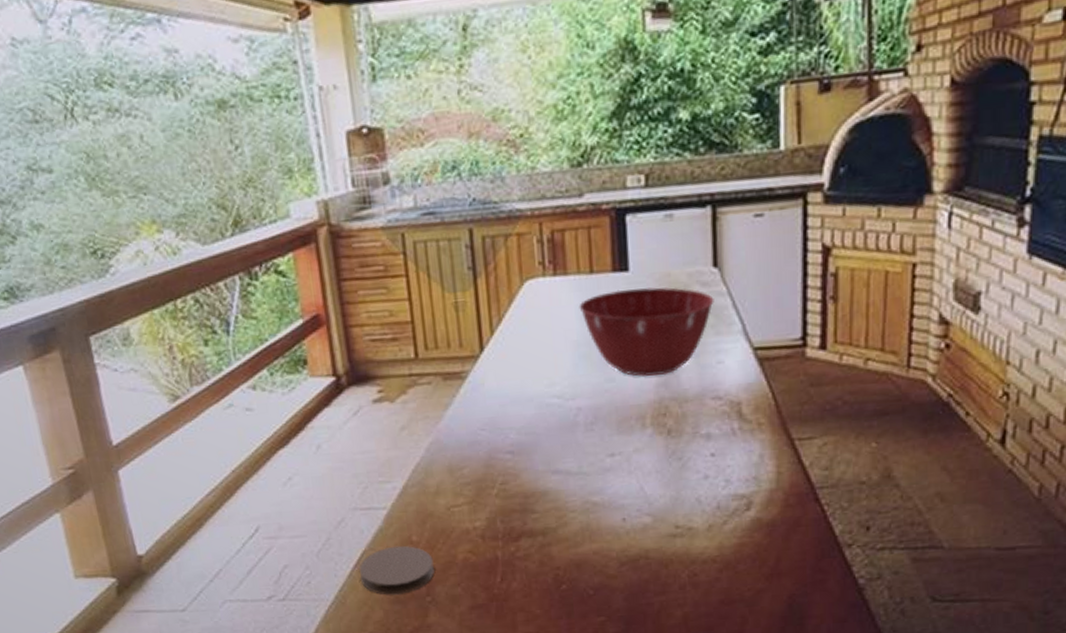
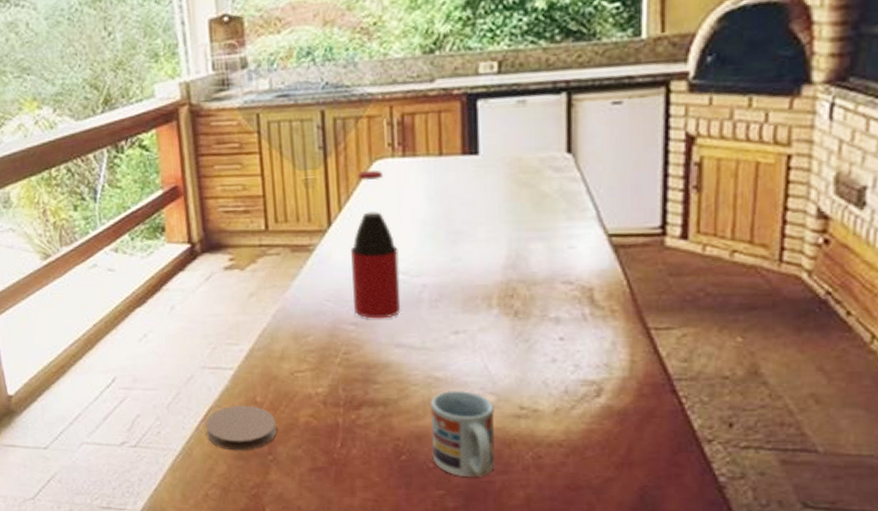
bottle: none [504,290,557,446] -> present [351,170,401,319]
mixing bowl: present [579,287,714,377] -> none [427,171,567,257]
cup: none [588,514,653,602] -> present [429,391,495,478]

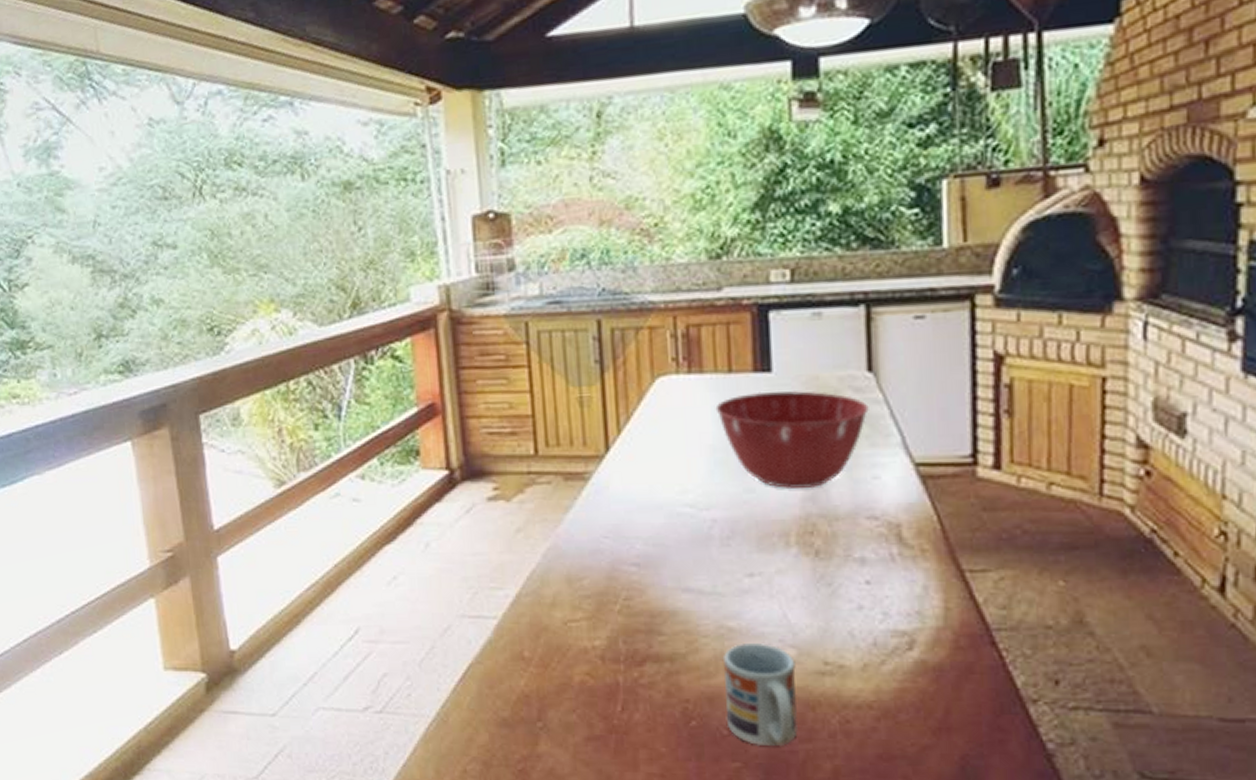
coaster: present [205,405,277,451] -> none [464,661,547,717]
bottle: present [351,170,401,319] -> none [631,387,689,559]
mixing bowl: none [427,171,567,257] -> present [715,391,869,488]

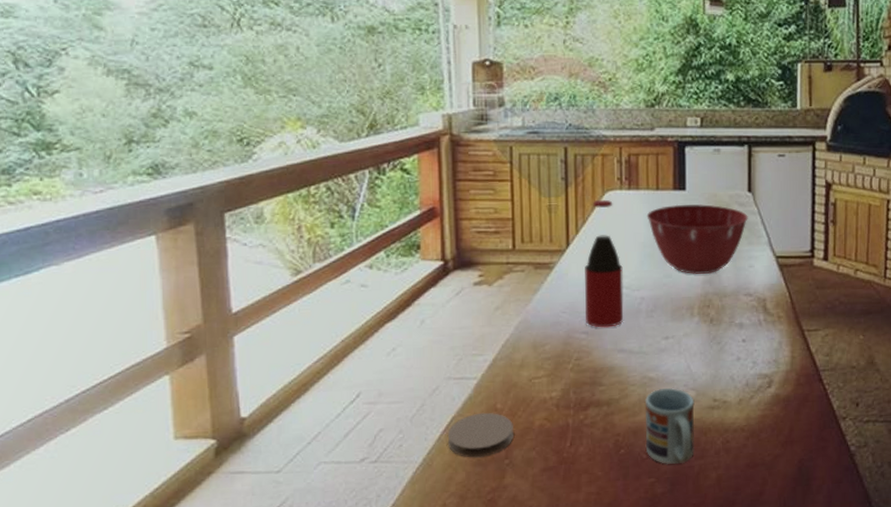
coaster: none [464,661,547,717] -> present [447,412,513,458]
bottle: none [631,387,689,559] -> present [585,199,624,328]

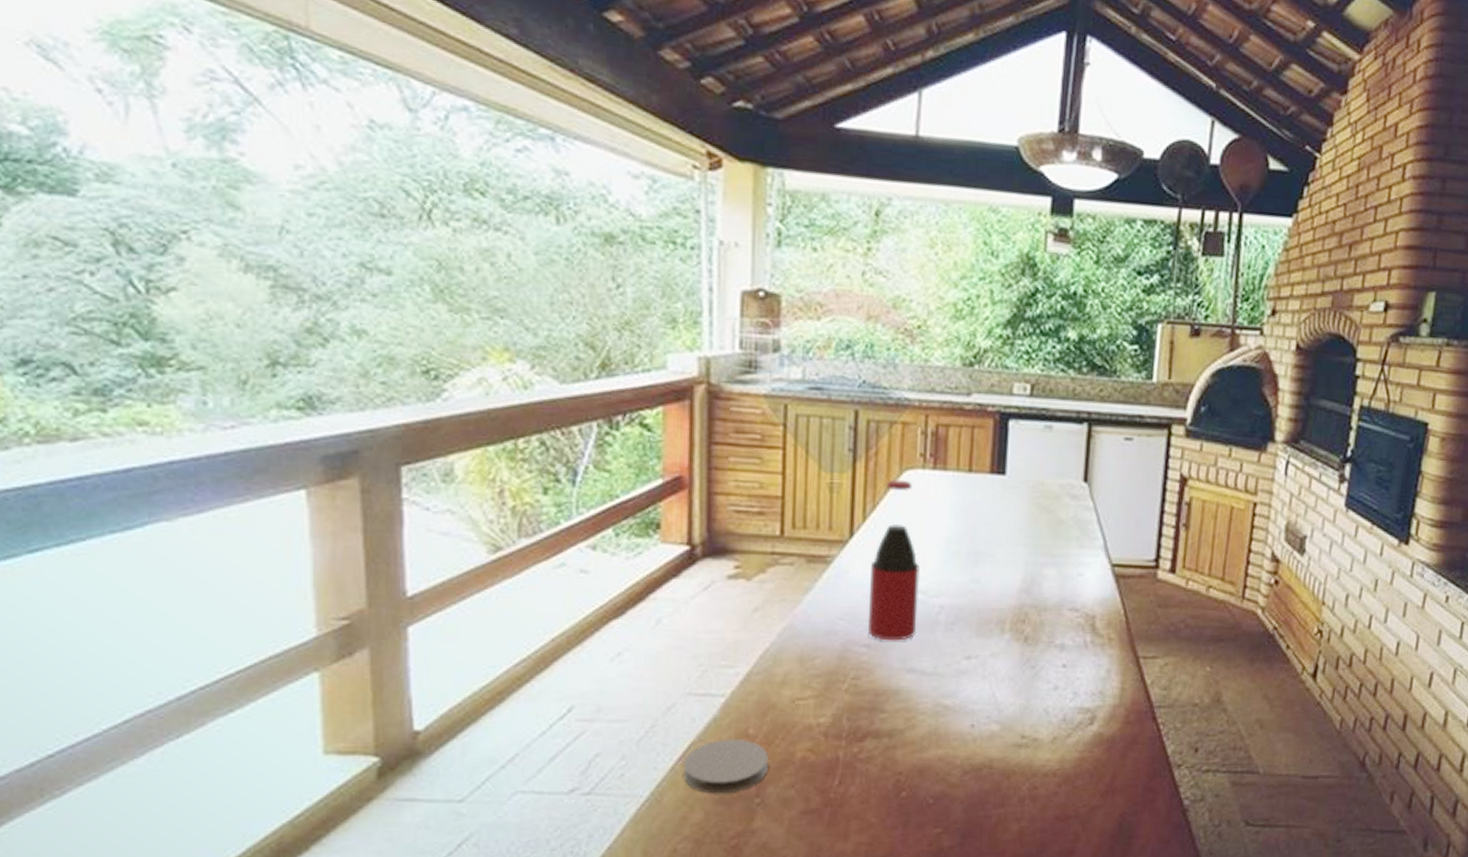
cup: present [644,388,695,465] -> none [933,720,998,813]
mixing bowl: present [646,204,748,274] -> none [954,491,1081,581]

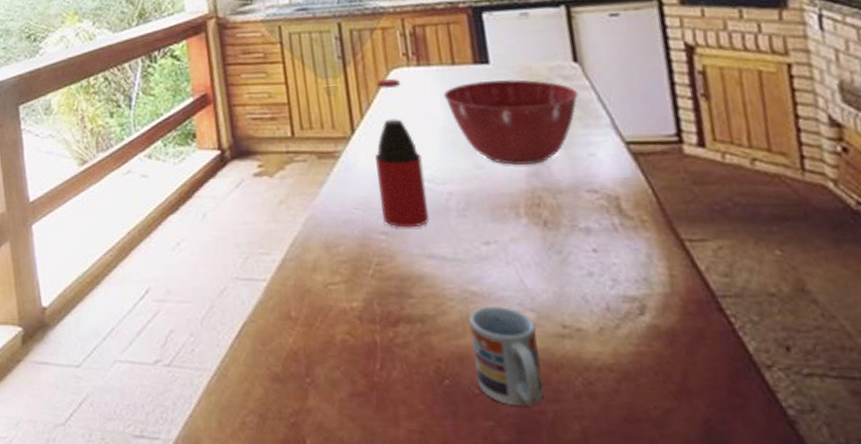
coaster: present [682,738,768,794] -> none [240,320,313,372]
cup: none [933,720,998,813] -> present [468,307,545,406]
mixing bowl: none [954,491,1081,581] -> present [443,79,579,165]

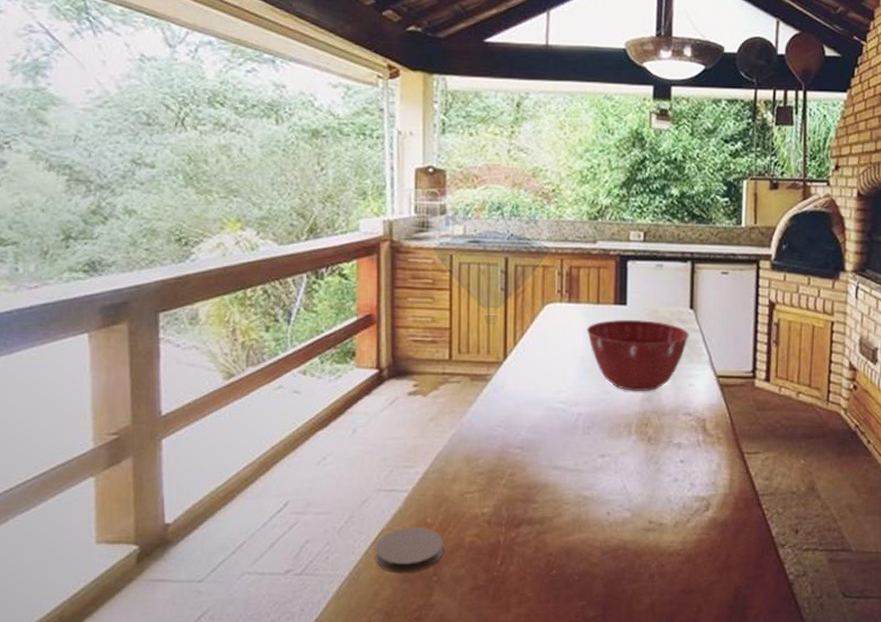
coaster: none [240,320,313,372] -> present [375,526,443,574]
bottle: present [375,78,430,228] -> none [521,311,560,443]
cup: present [468,307,545,406] -> none [578,508,630,588]

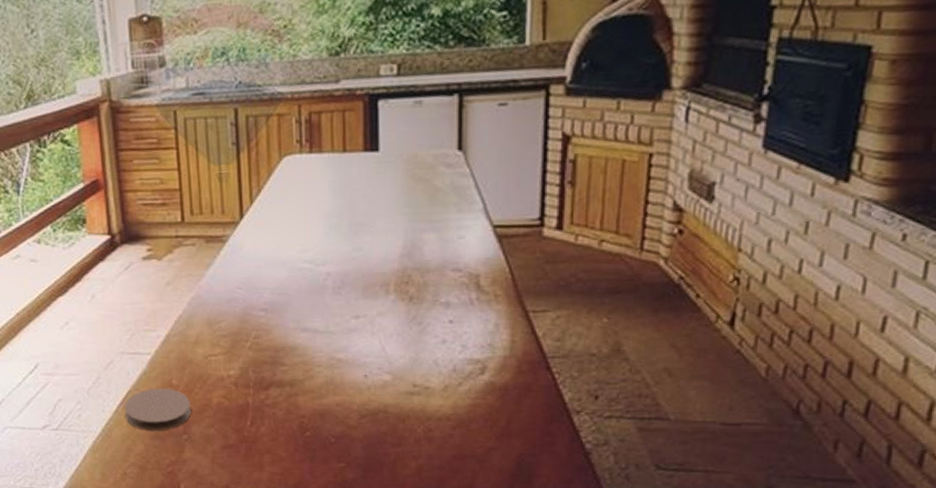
mixing bowl: present [586,319,689,391] -> none [331,167,458,247]

